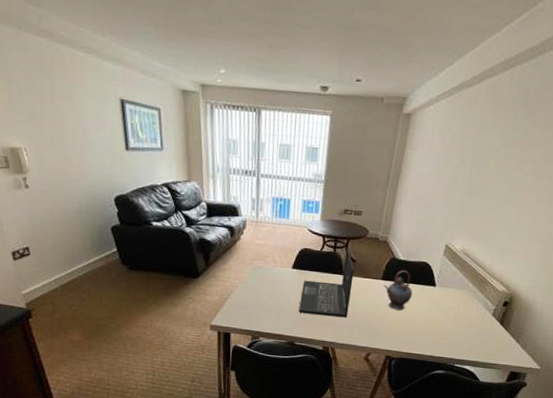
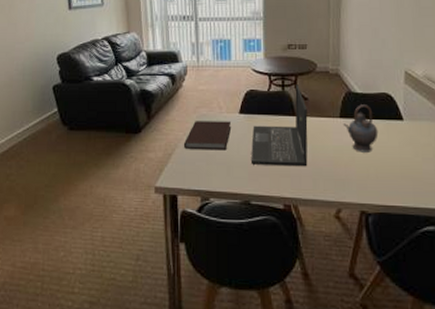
notebook: none [238,271,284,299] -> present [183,121,232,151]

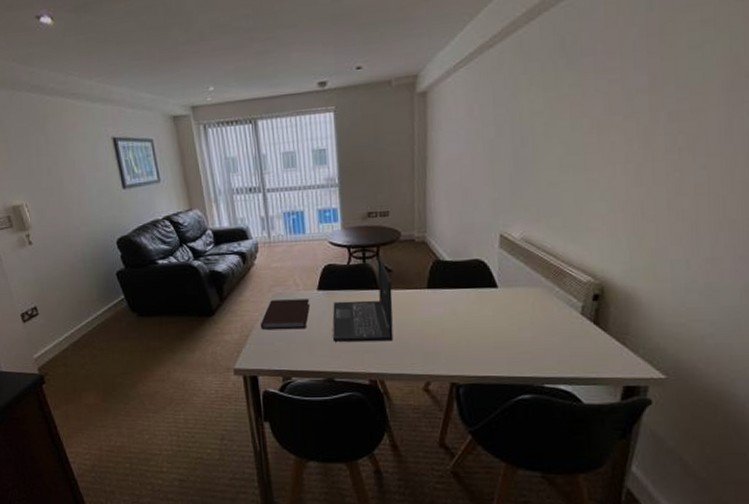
teapot: present [343,104,379,153] -> none [430,273,470,324]

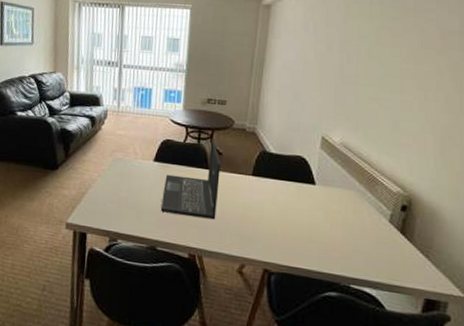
notebook: present [260,299,310,330] -> none [97,164,145,196]

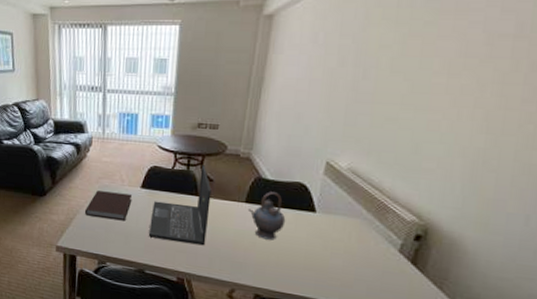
notebook: none [97,164,145,196] -> present [84,190,132,221]
teapot: none [254,165,289,213] -> present [247,191,286,240]

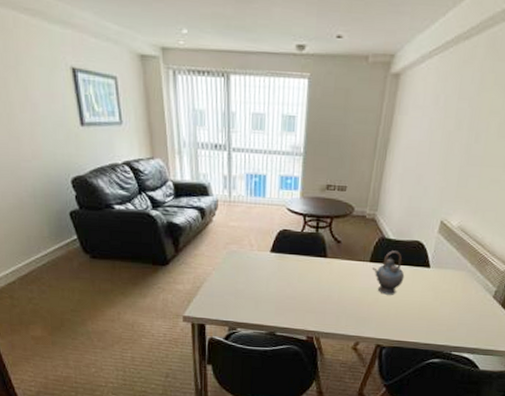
notebook: present [84,190,132,221] -> none [212,257,262,287]
laptop: present [148,165,212,246] -> none [278,227,339,305]

